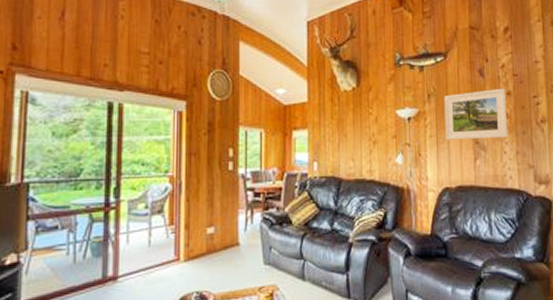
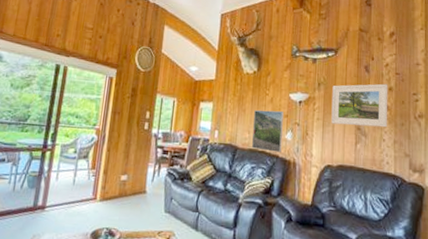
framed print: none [358,131,392,180] -> present [252,110,284,152]

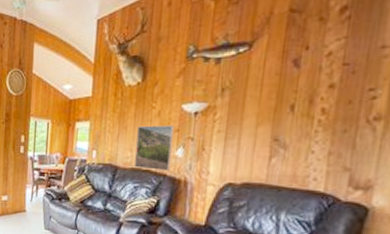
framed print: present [331,83,388,128] -> none [237,80,329,137]

